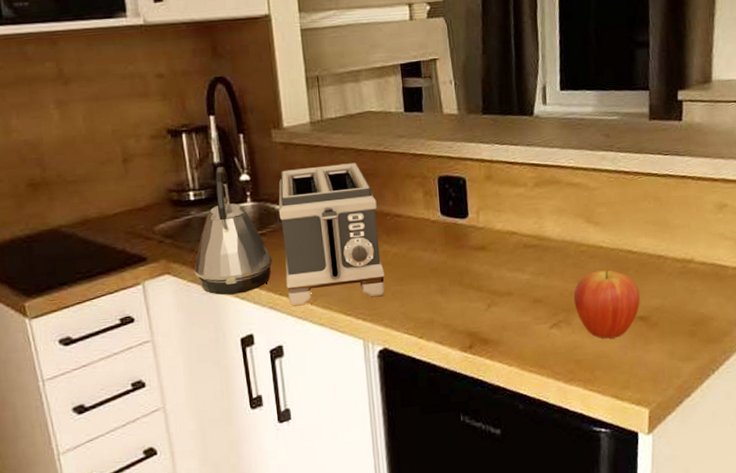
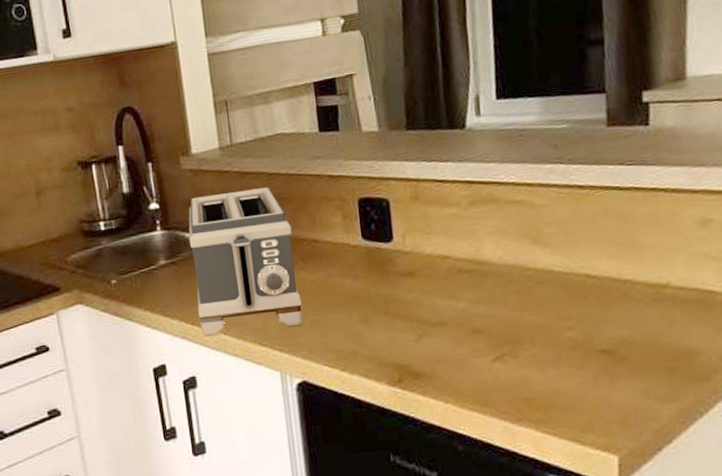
kettle: present [194,166,273,296] -> none [105,195,184,325]
fruit: present [573,269,640,339] -> none [519,295,603,375]

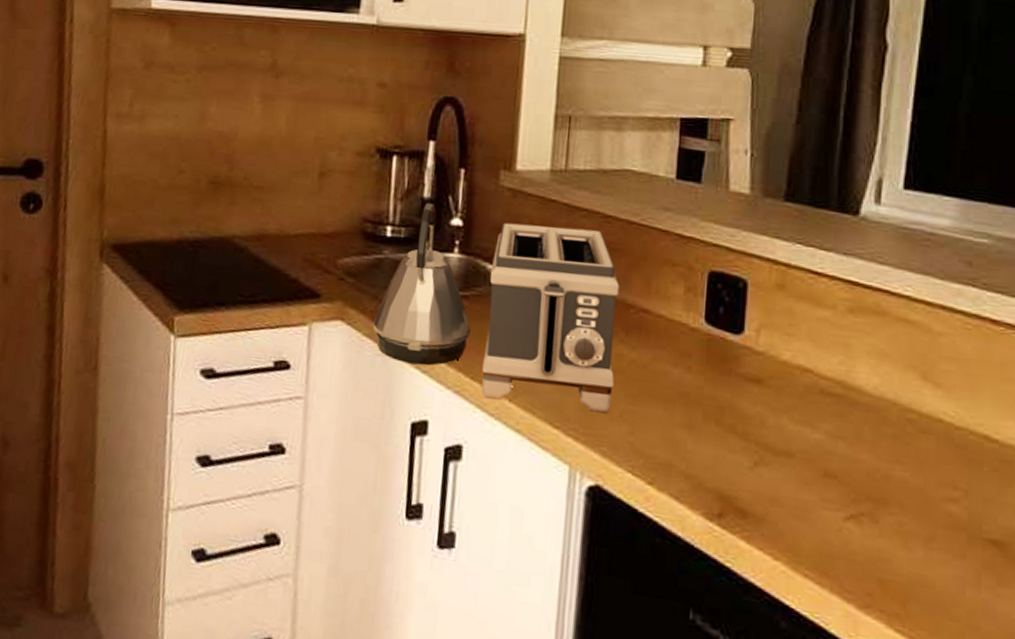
kettle: none [105,195,184,325] -> present [372,202,471,367]

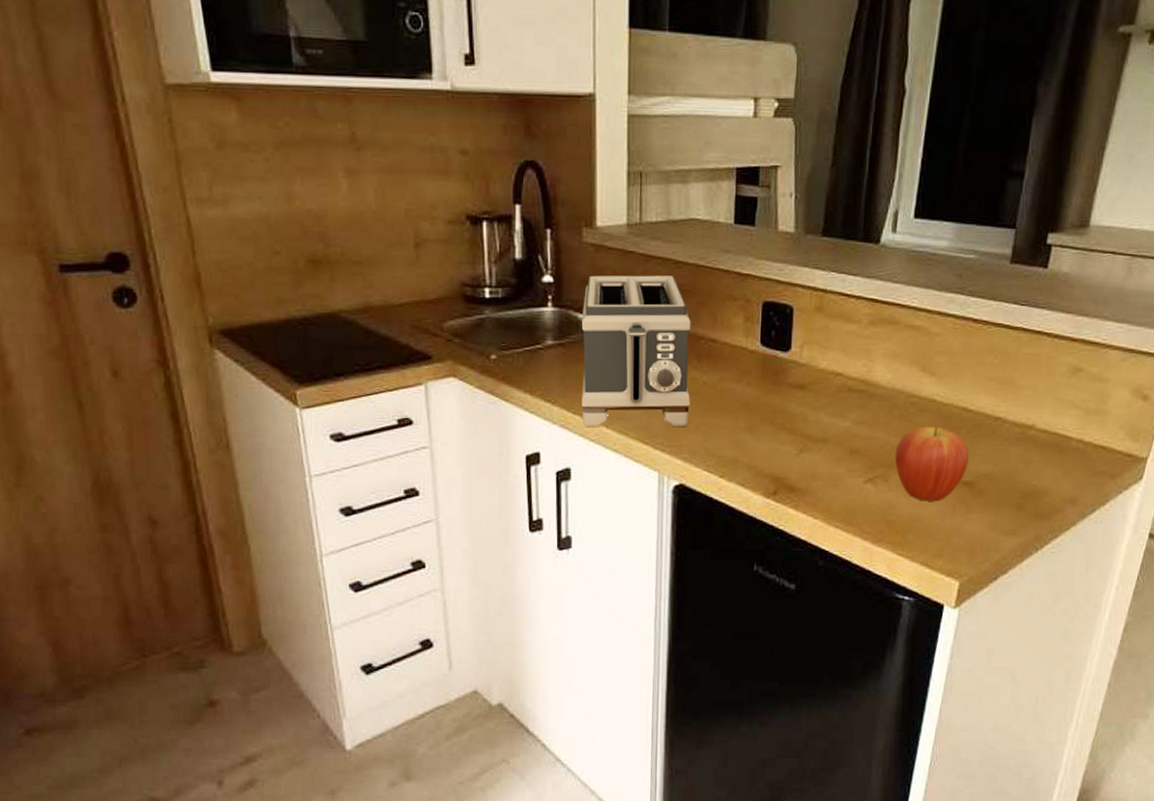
kettle: present [372,202,471,367] -> none [482,263,569,407]
fruit: none [887,453,996,562] -> present [894,425,969,502]

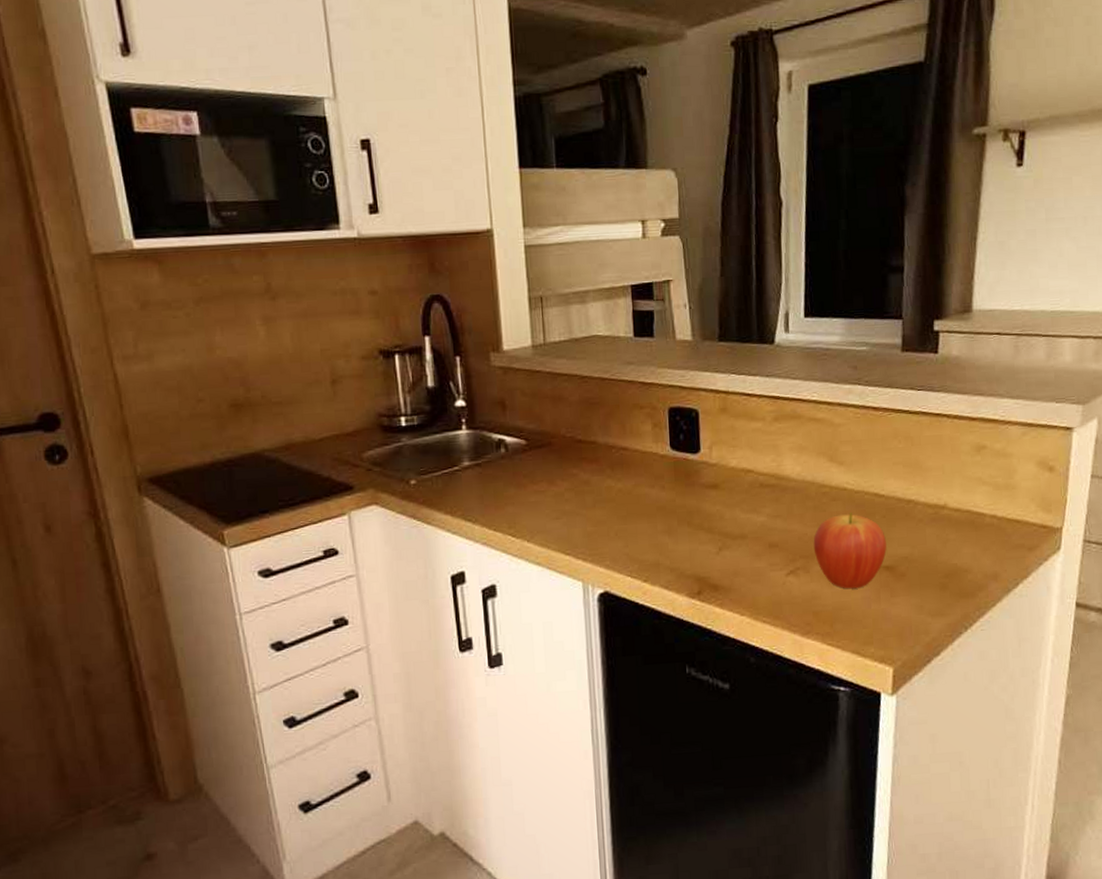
toaster: present [581,275,691,428] -> none [495,390,608,543]

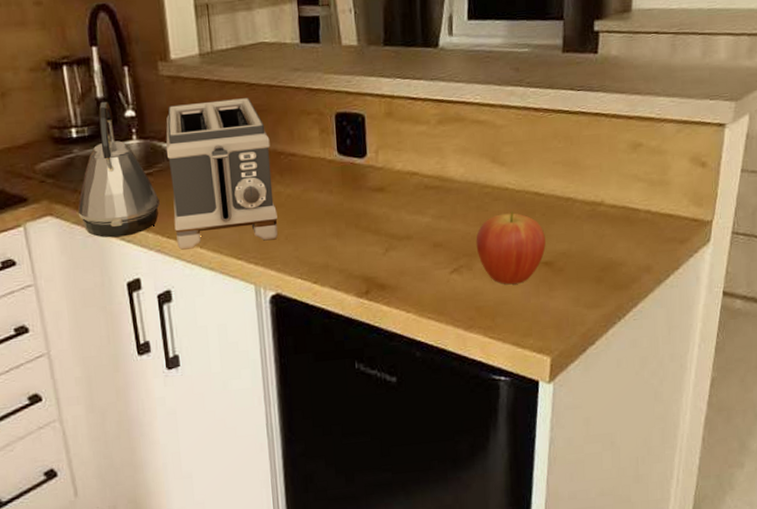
kettle: none [403,390,487,529] -> present [77,101,160,238]
toaster: none [495,390,608,543] -> present [166,98,278,250]

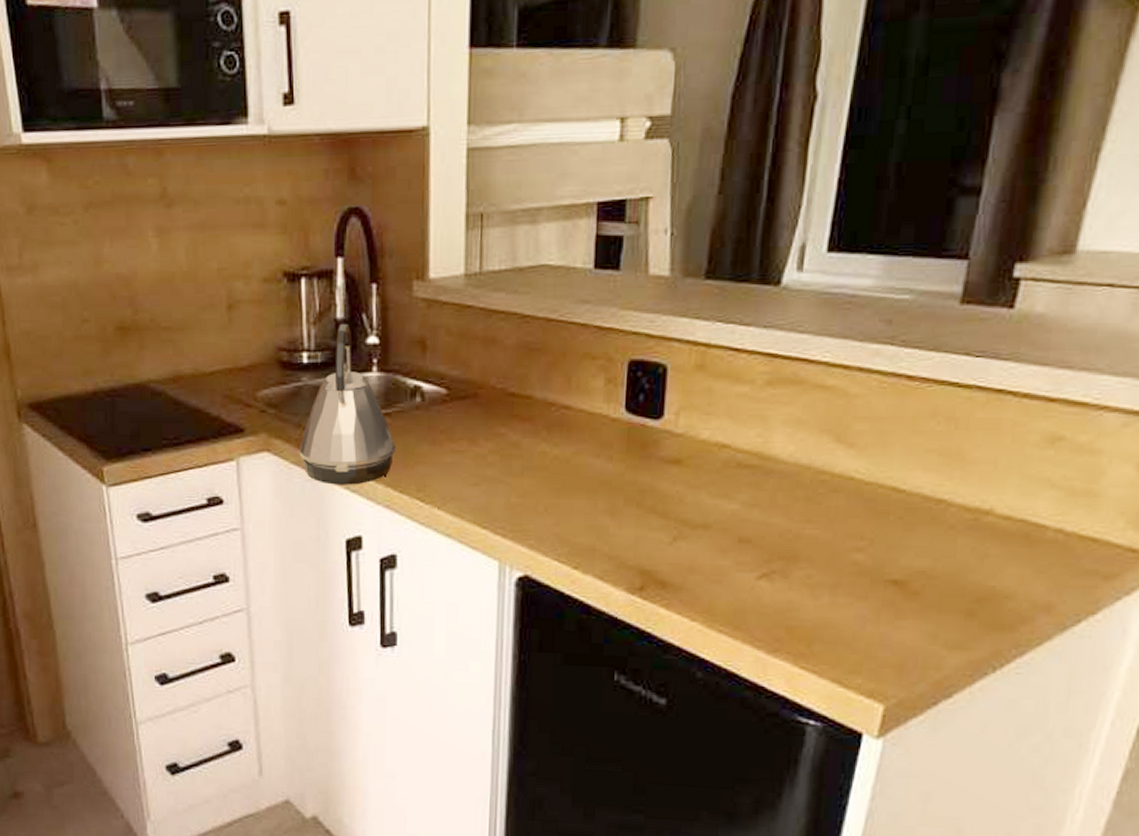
toaster: present [166,98,278,250] -> none [410,332,540,510]
fruit: present [476,212,546,285] -> none [798,509,899,604]

